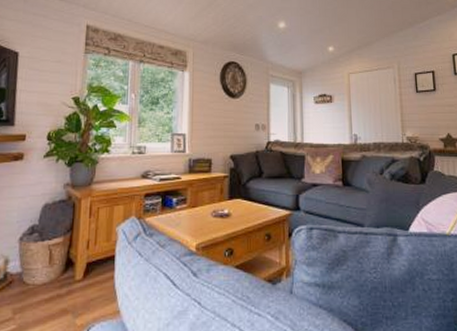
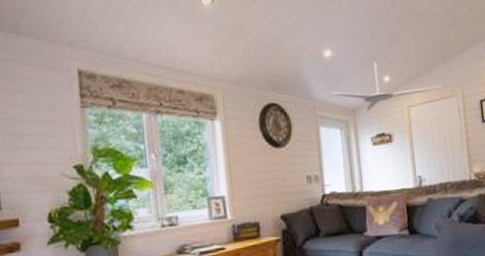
ceiling fan: none [283,34,380,75] -> present [332,62,443,111]

